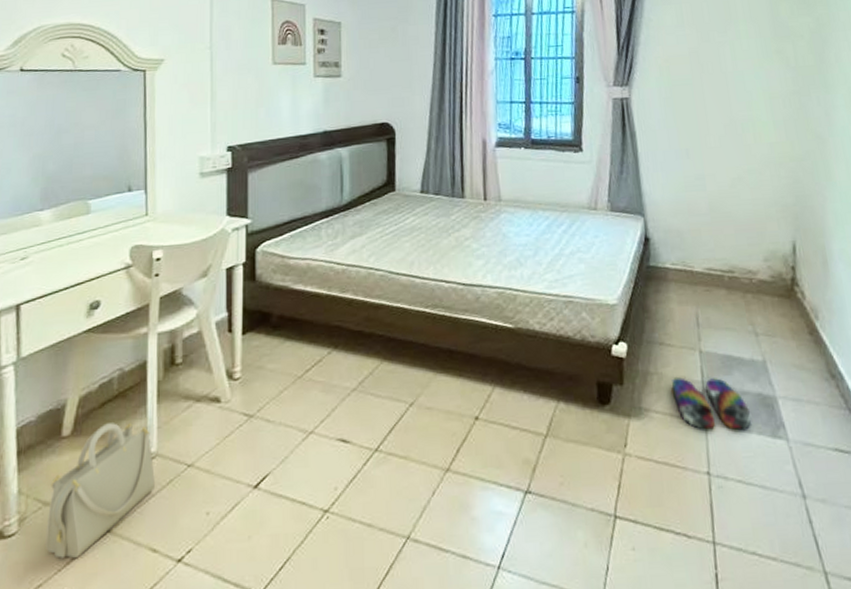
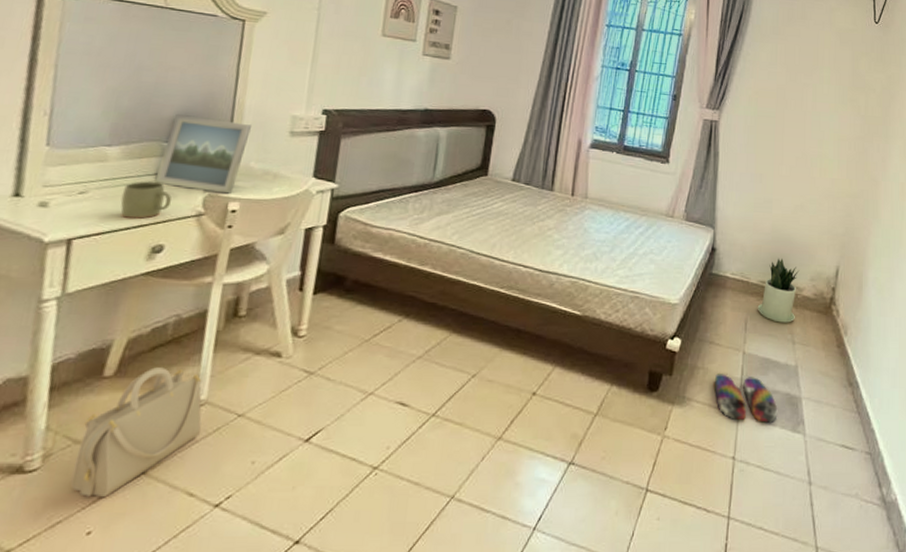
mug: none [57,239,101,278] -> present [120,181,172,219]
picture frame: none [85,170,164,243] -> present [154,114,251,194]
planter: none [707,240,753,313] -> present [757,258,800,323]

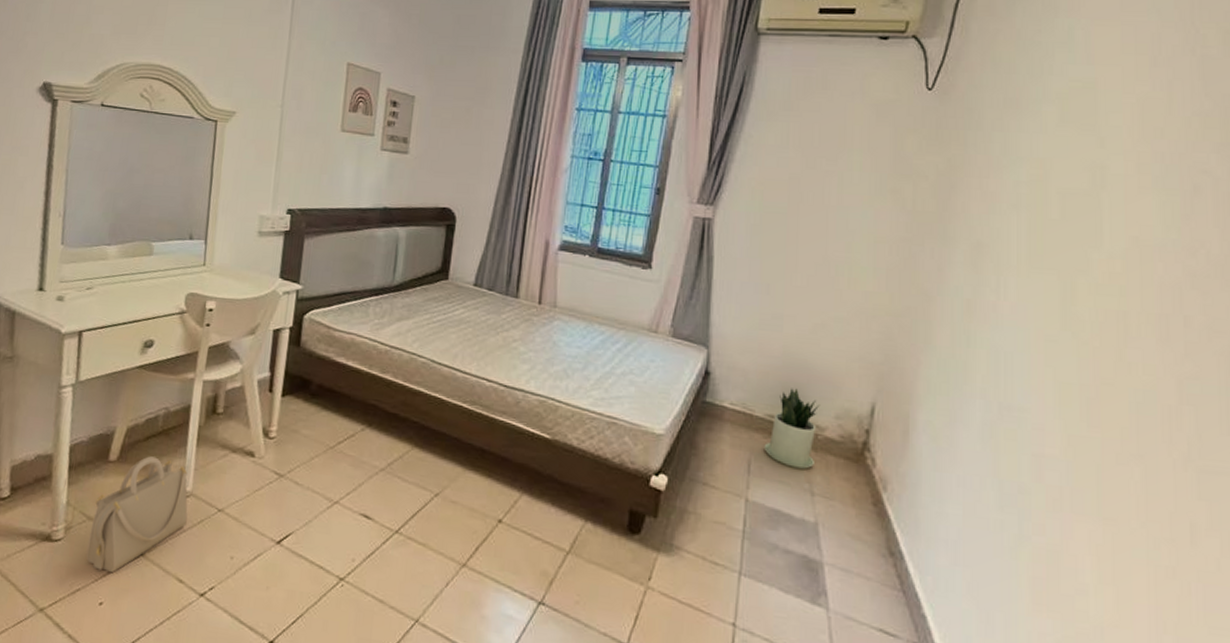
mug: present [120,181,172,219] -> none [119,278,159,314]
picture frame: present [154,114,251,194] -> none [145,215,224,293]
slippers: present [714,374,778,423] -> none [708,521,792,589]

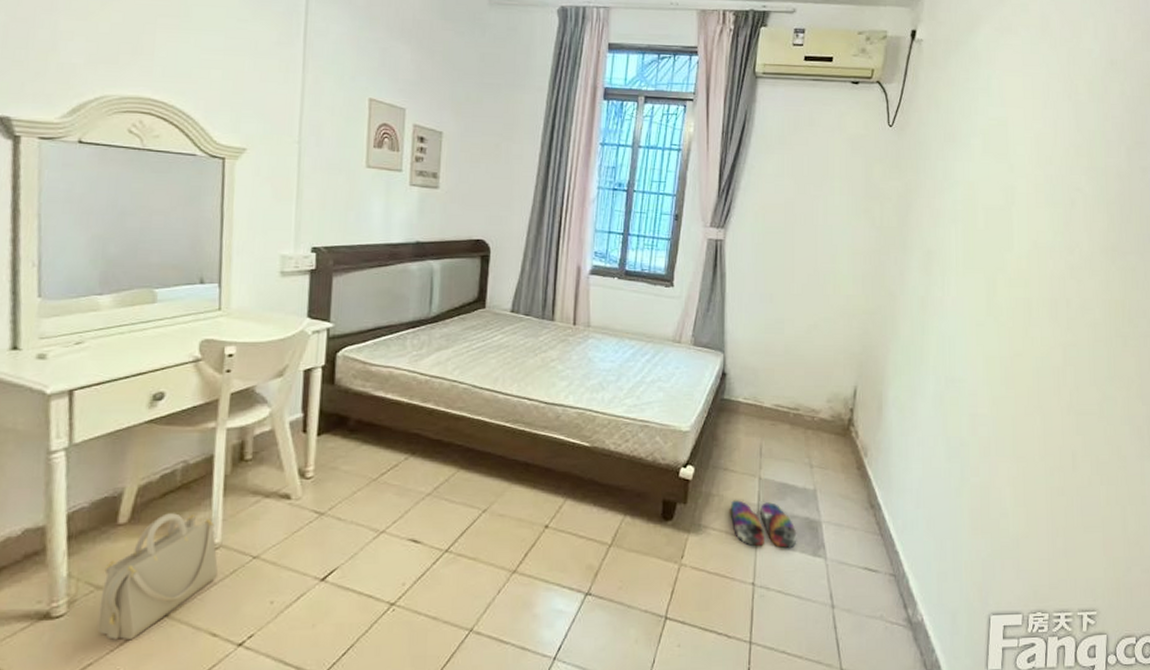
slippers: none [708,521,792,589] -> present [730,500,797,548]
planter: present [764,388,821,469] -> none [772,380,815,447]

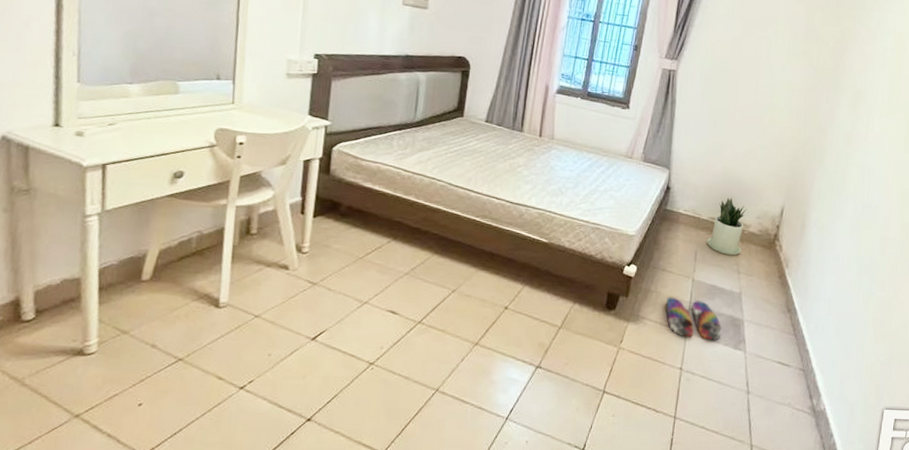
handbag: present [96,513,218,641] -> none [122,274,225,378]
planter: none [772,380,815,447] -> present [707,197,747,255]

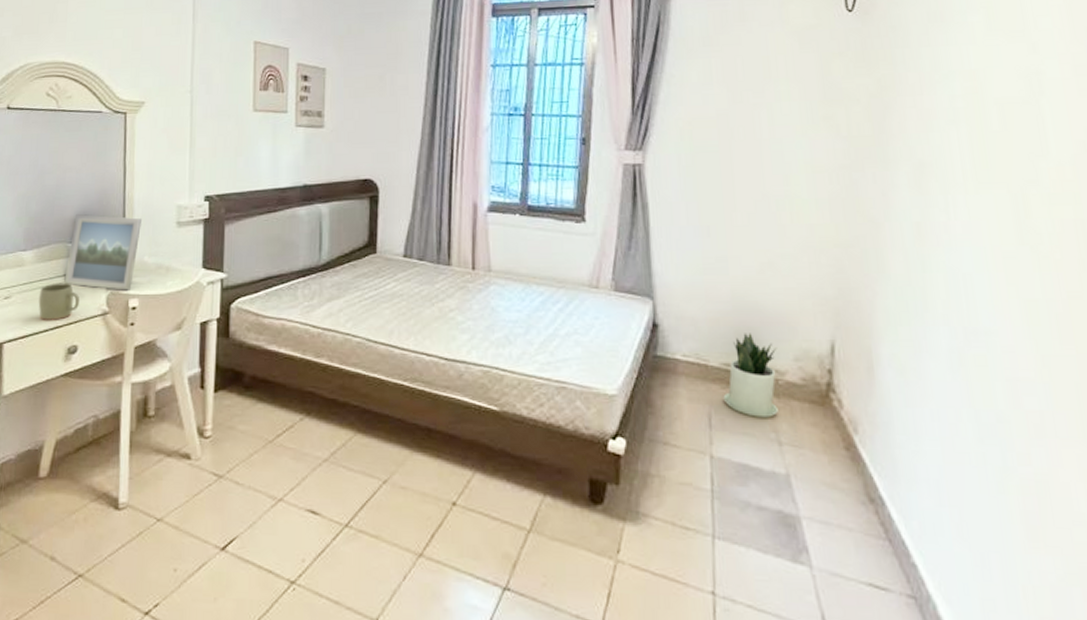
mug: none [144,115,187,148] -> present [38,283,79,320]
picture frame: none [172,56,252,128] -> present [64,214,141,290]
slippers: present [665,297,722,340] -> none [675,483,769,549]

